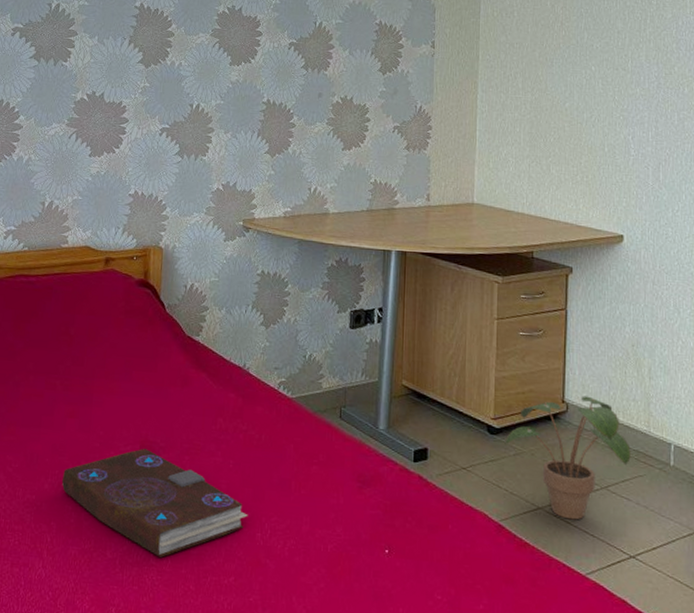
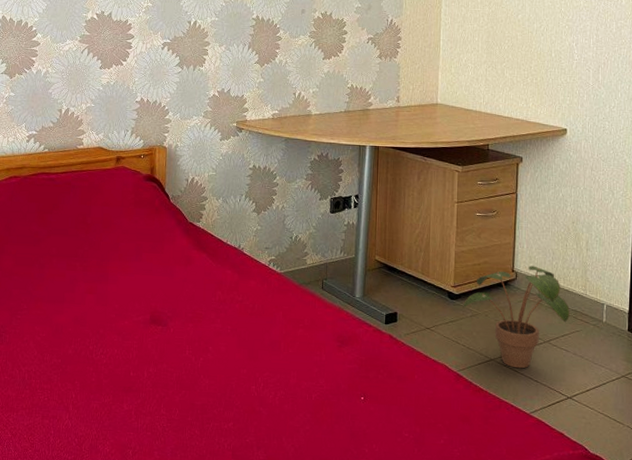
book: present [61,448,248,557] -> none [83,318,244,408]

